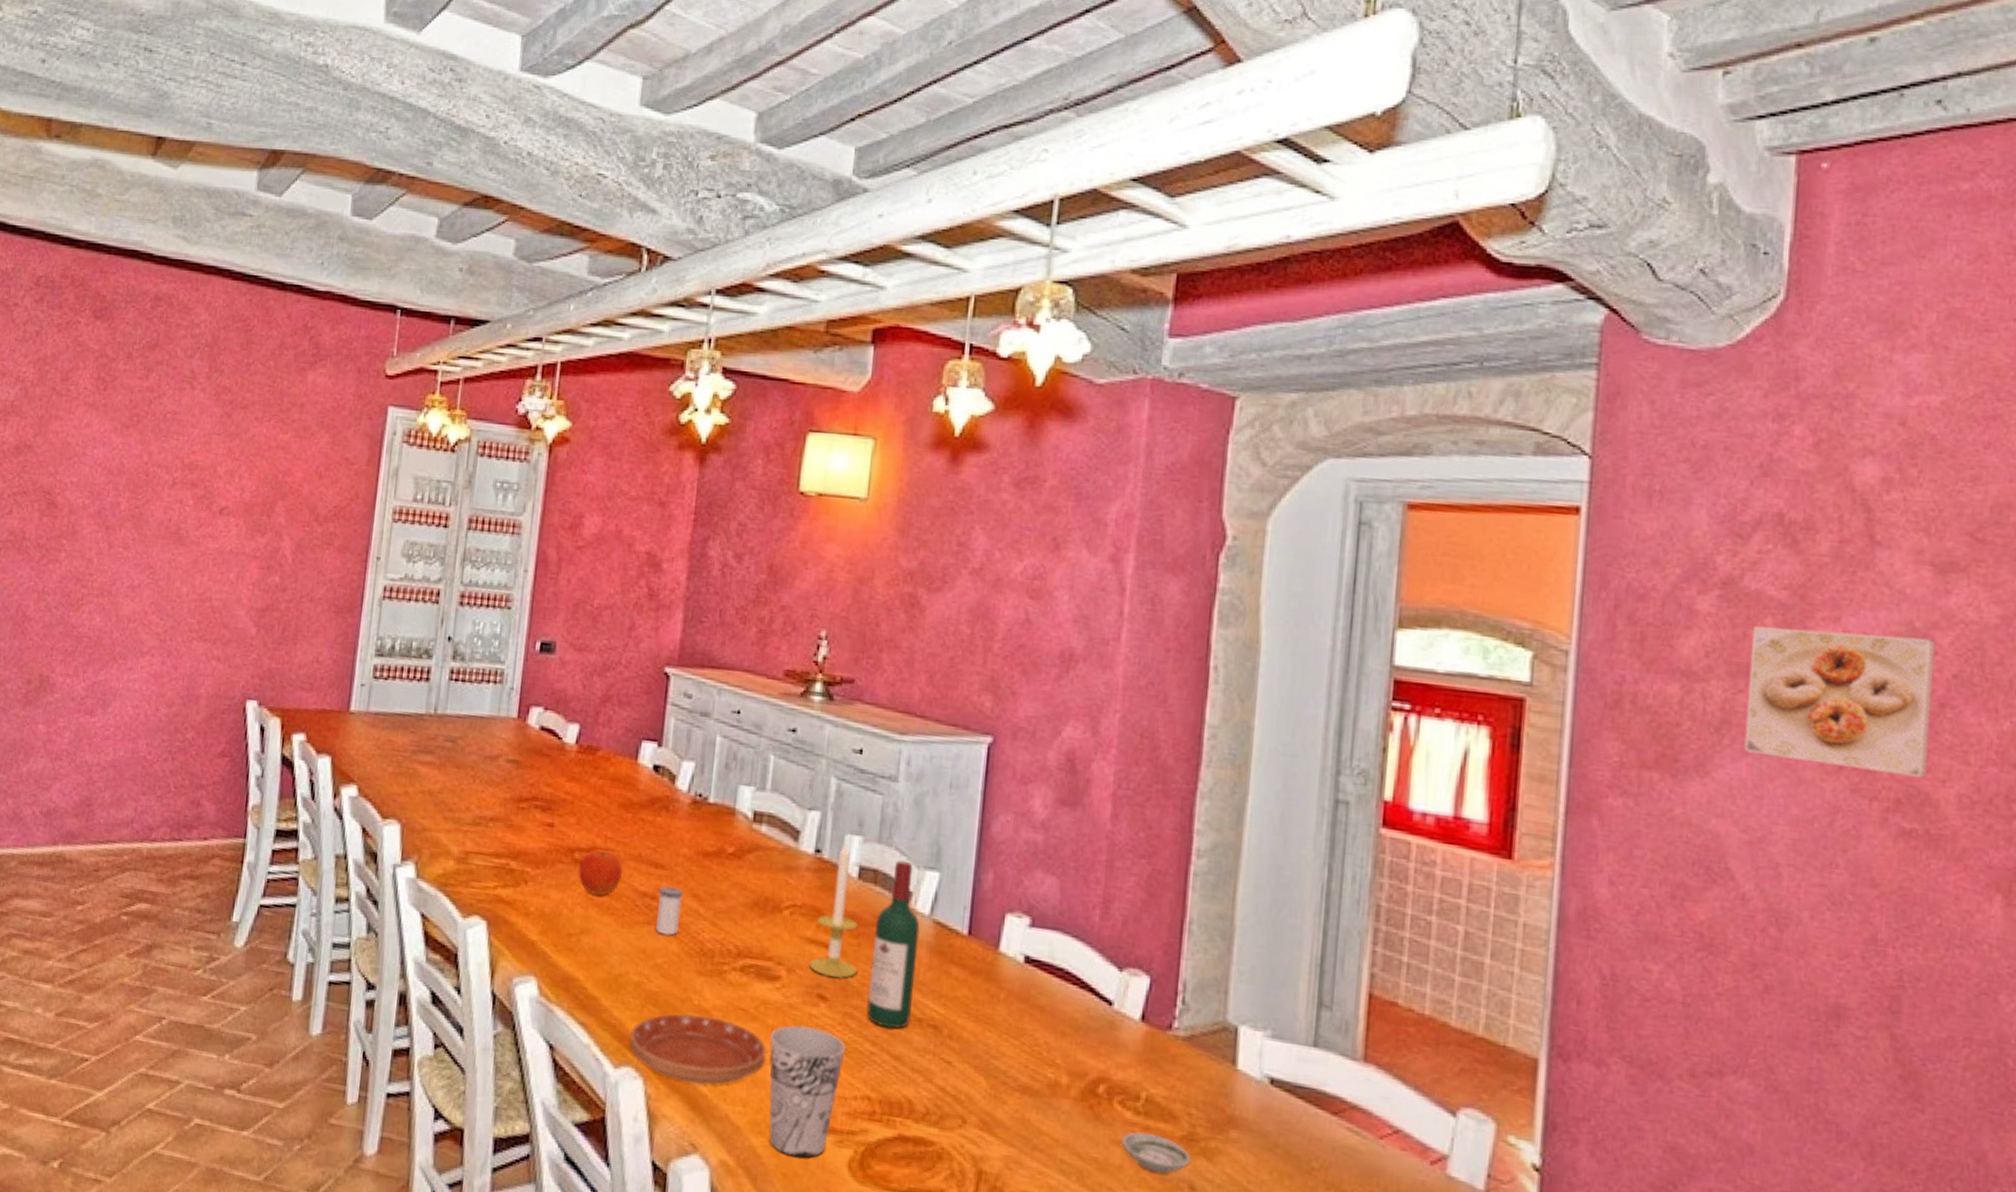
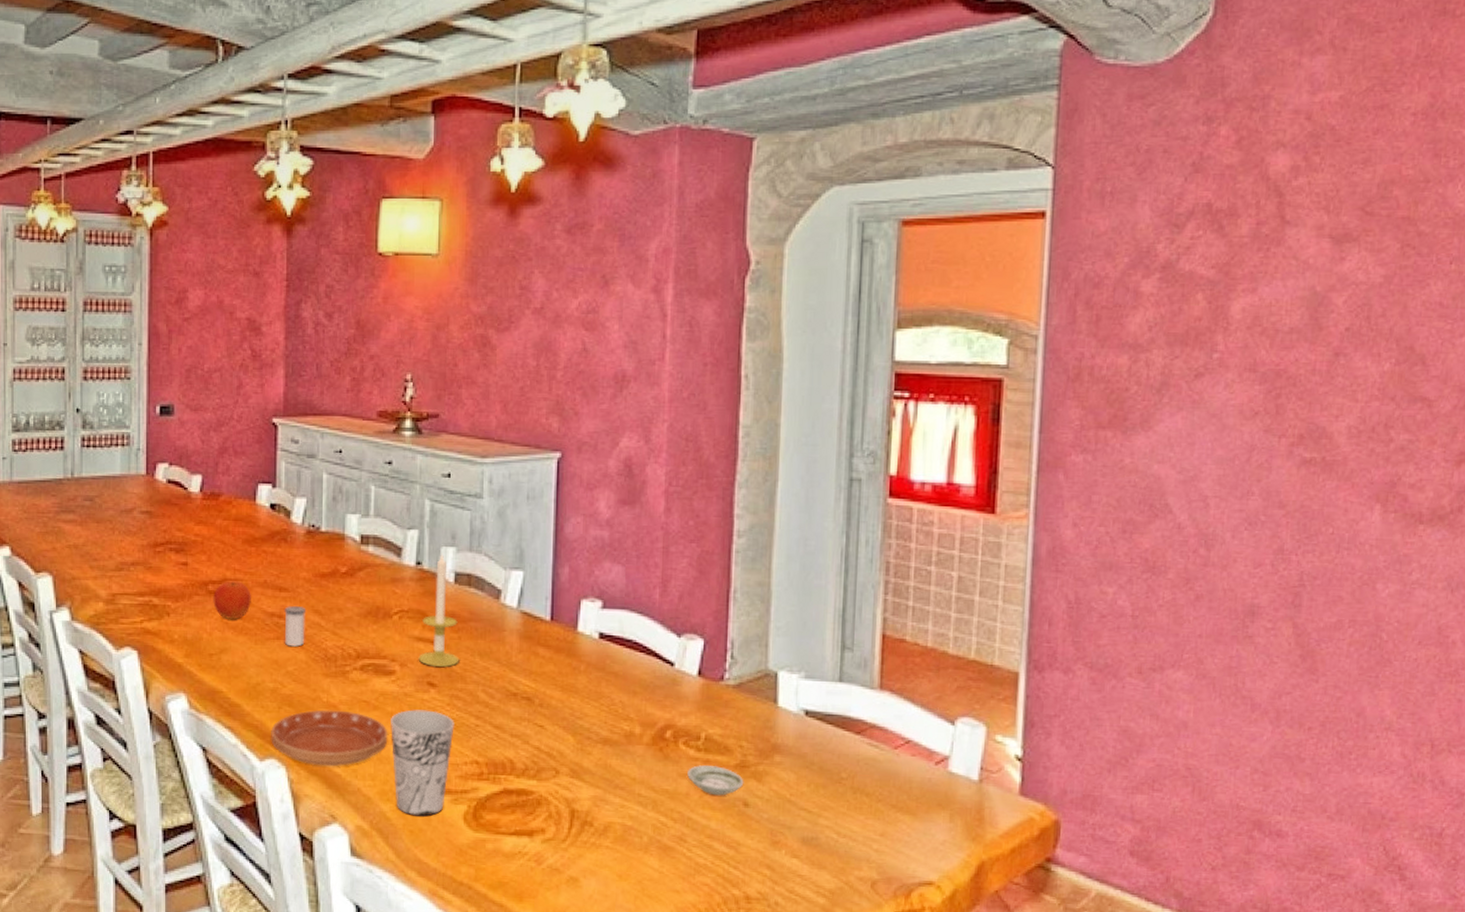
wine bottle: present [866,860,920,1029] -> none [469,564,510,703]
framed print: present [1744,626,1936,778] -> none [1180,300,1333,415]

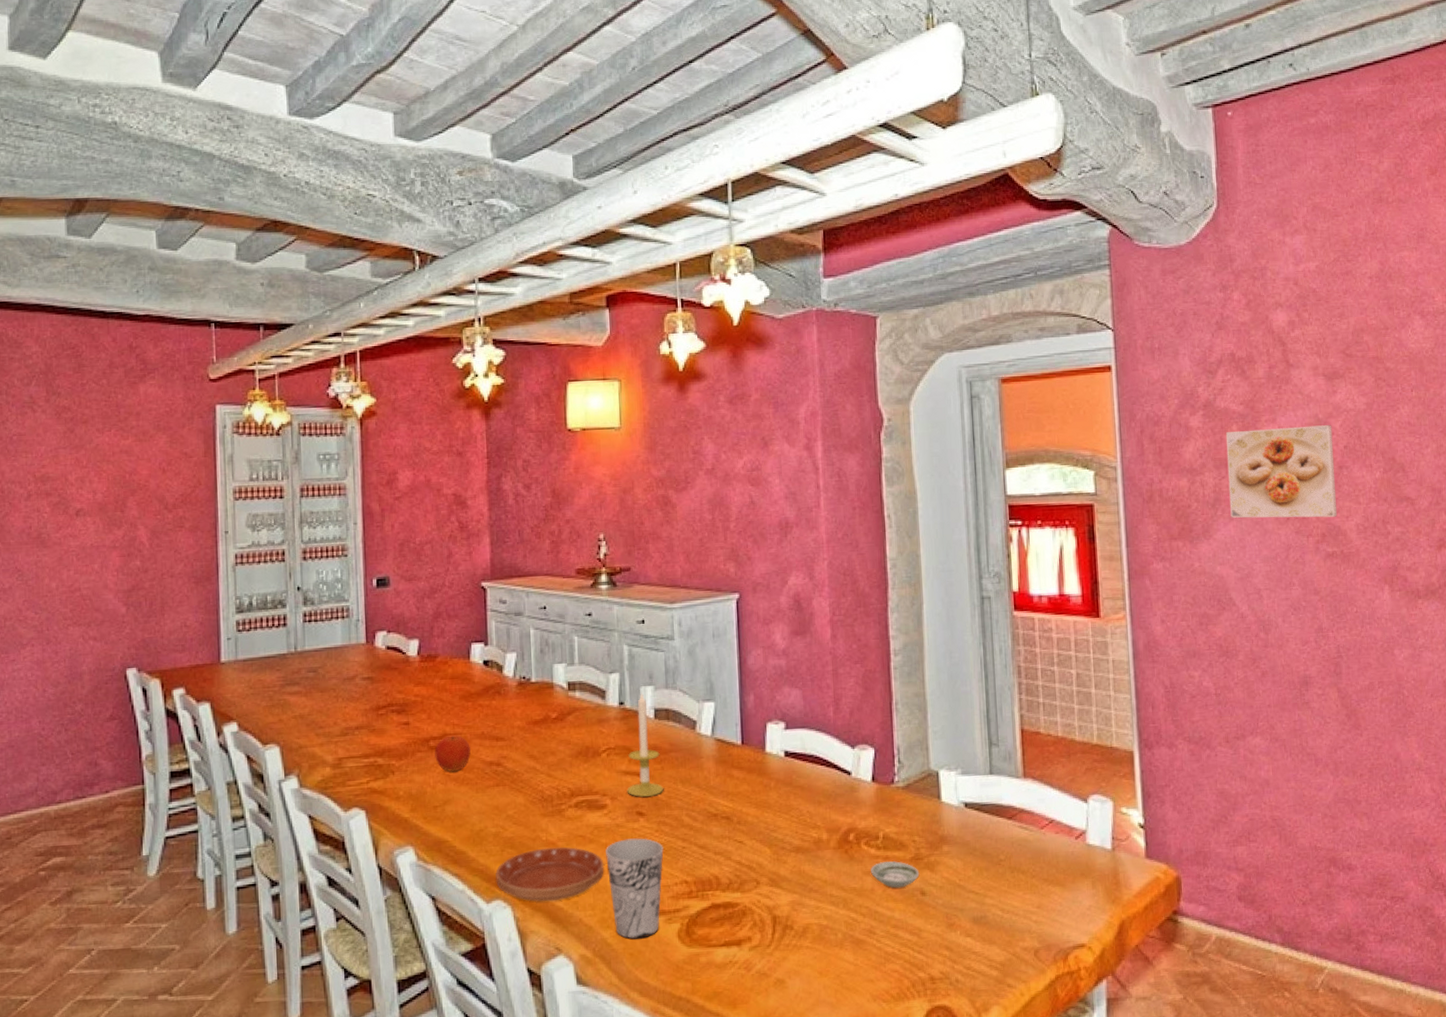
salt shaker: present [284,605,307,647] -> none [502,752,523,792]
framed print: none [1180,300,1333,415] -> present [1225,425,1338,518]

